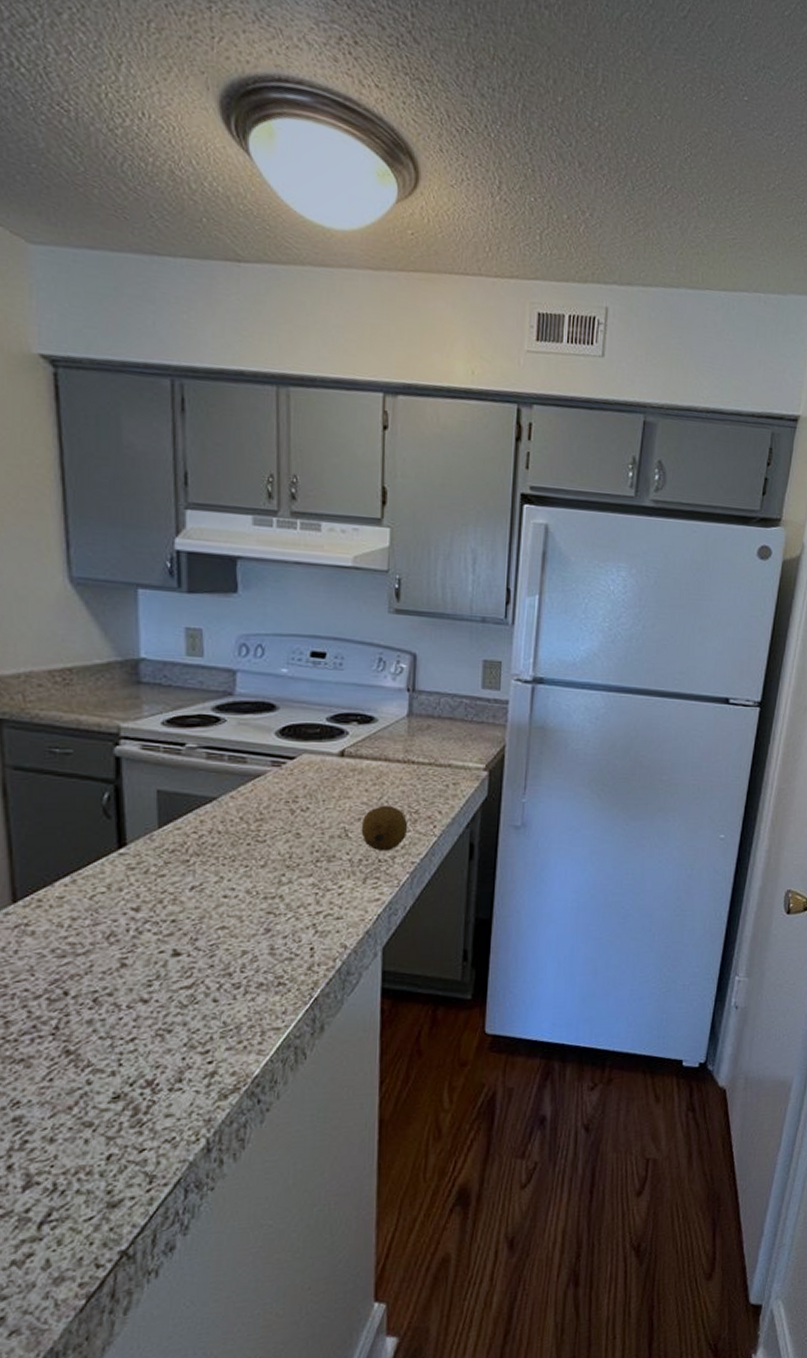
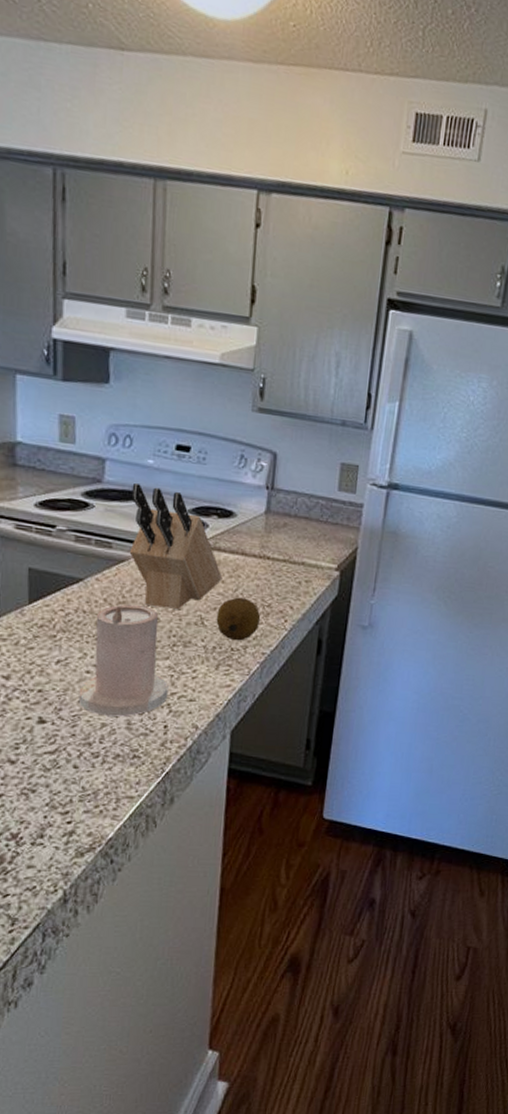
candle: none [216,822,313,942] -> present [78,604,169,717]
knife block: none [265,694,366,822] -> present [129,483,223,609]

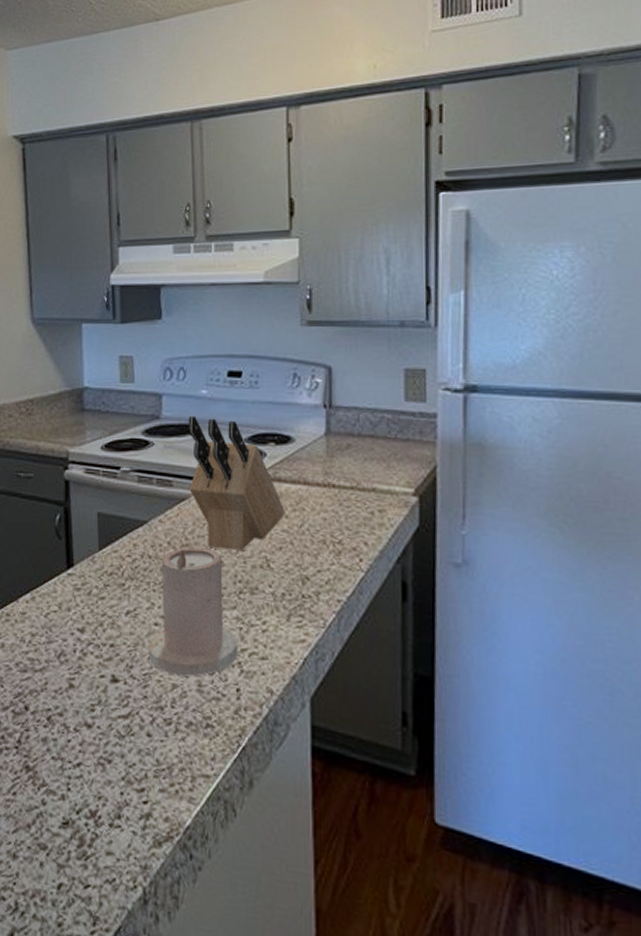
fruit: present [216,597,261,641] -> none [283,534,332,586]

